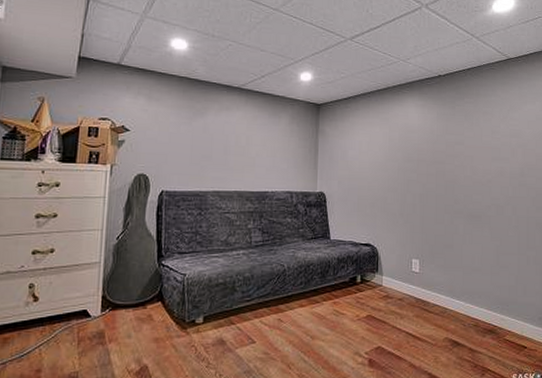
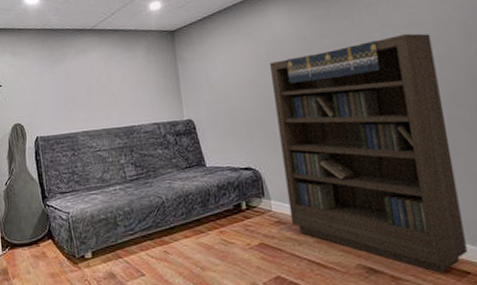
bookcase: none [397,142,527,347] -> present [270,33,467,273]

